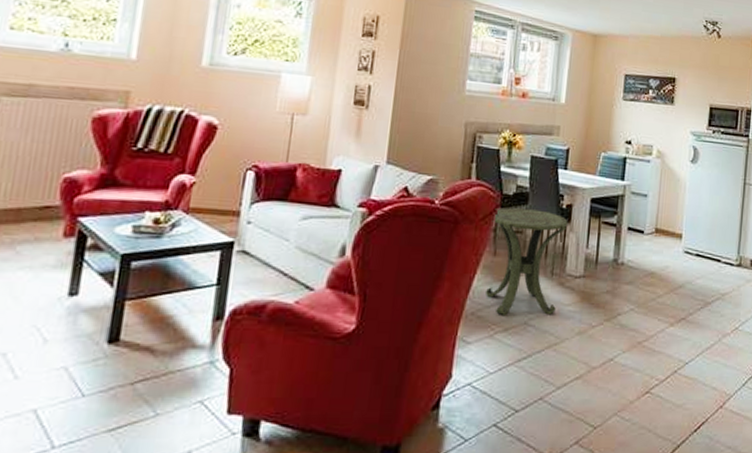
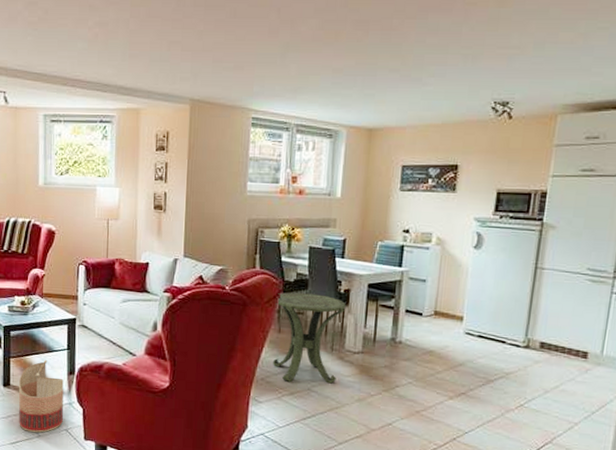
basket: none [126,300,206,409] -> present [18,359,64,433]

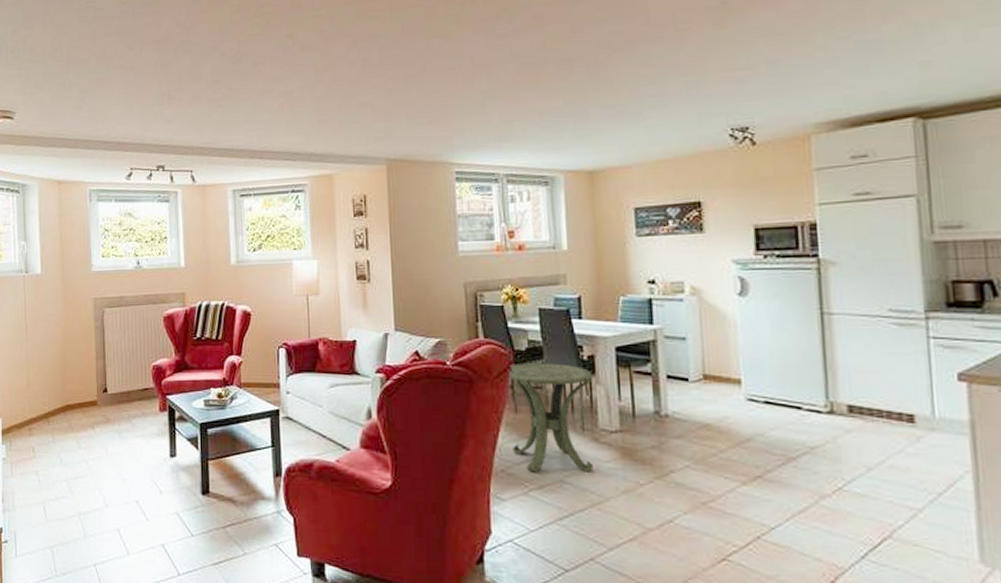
basket: present [18,359,64,433] -> none [218,459,271,550]

